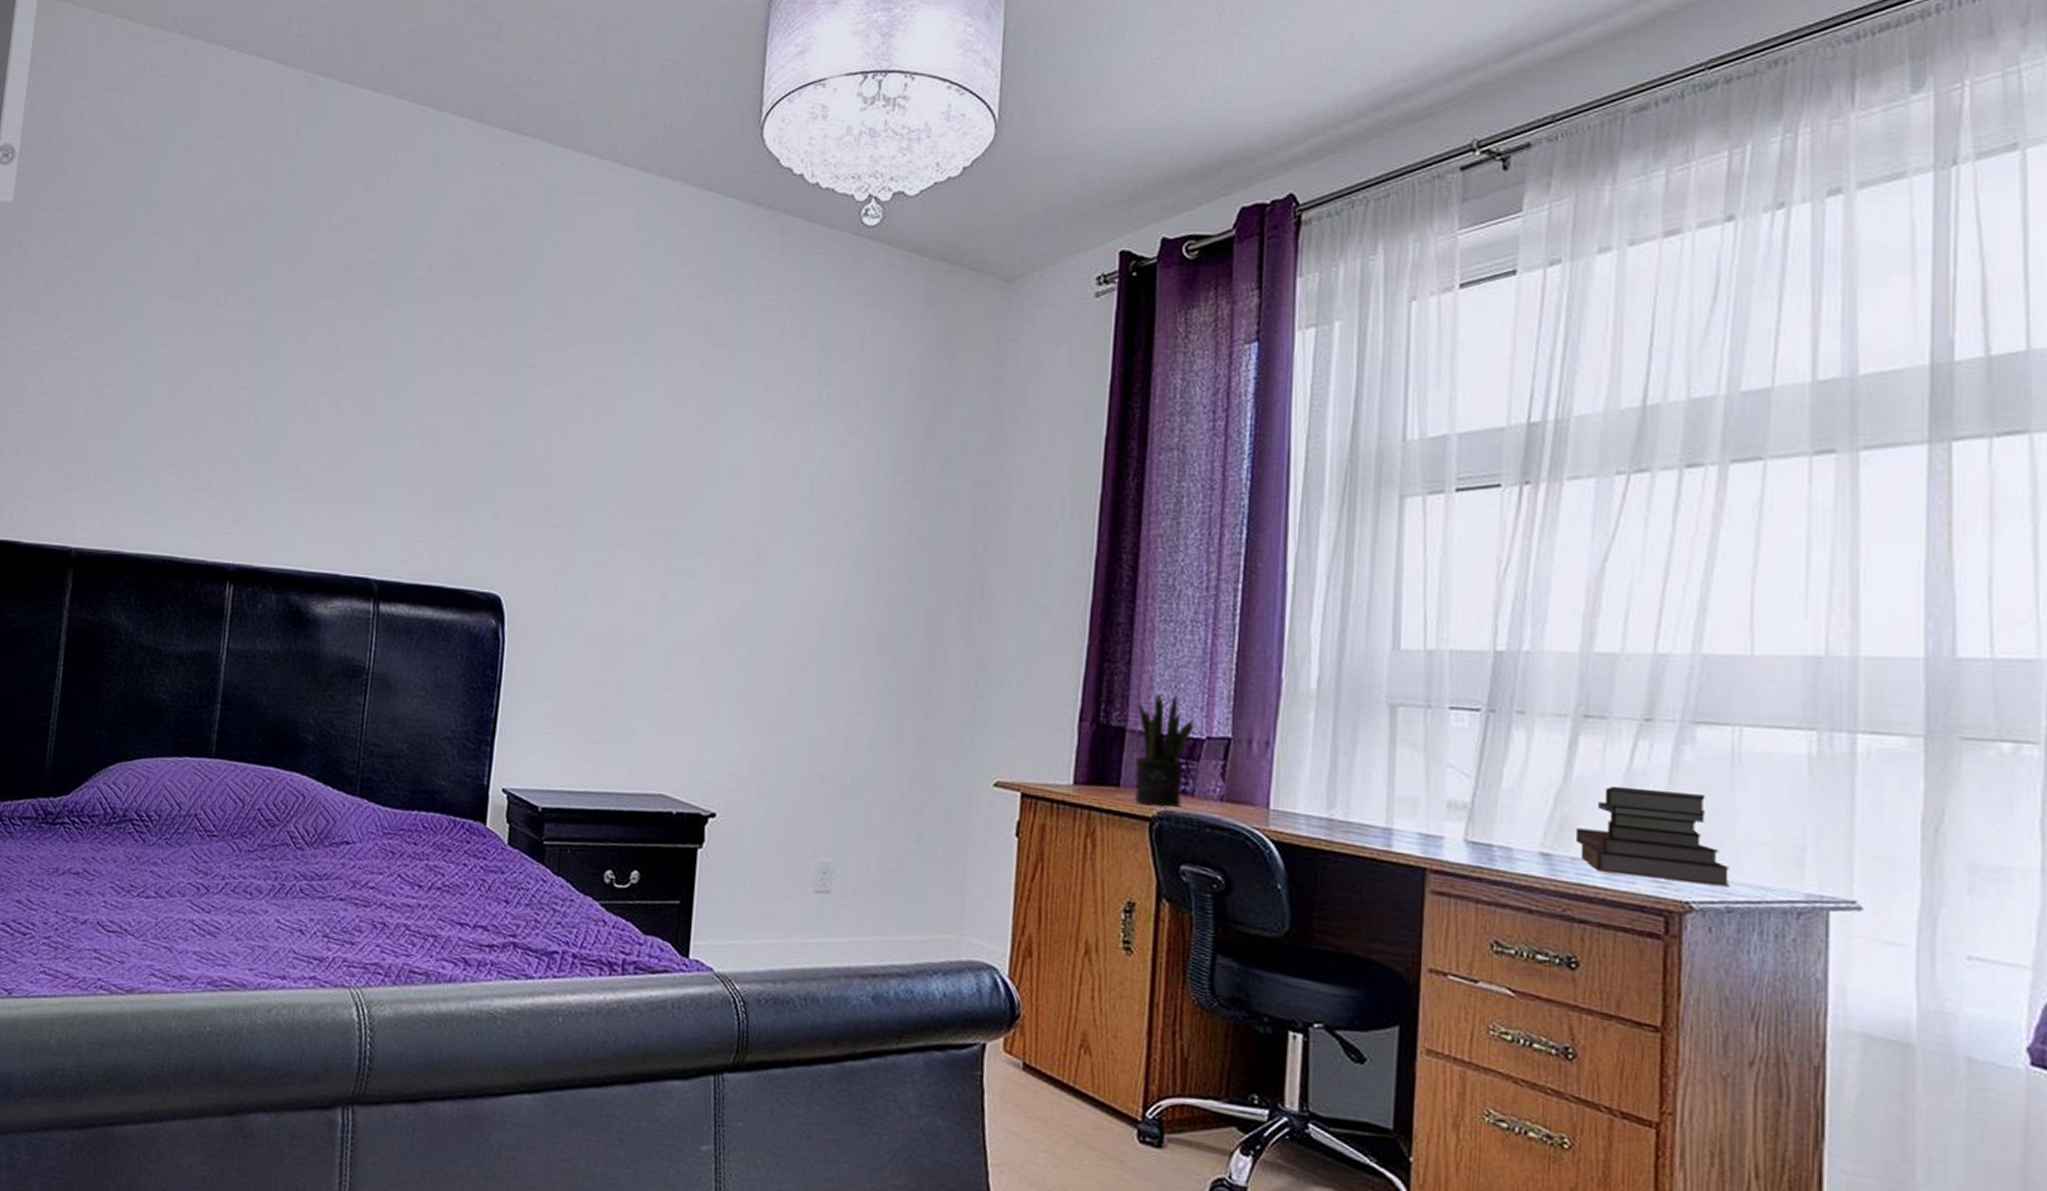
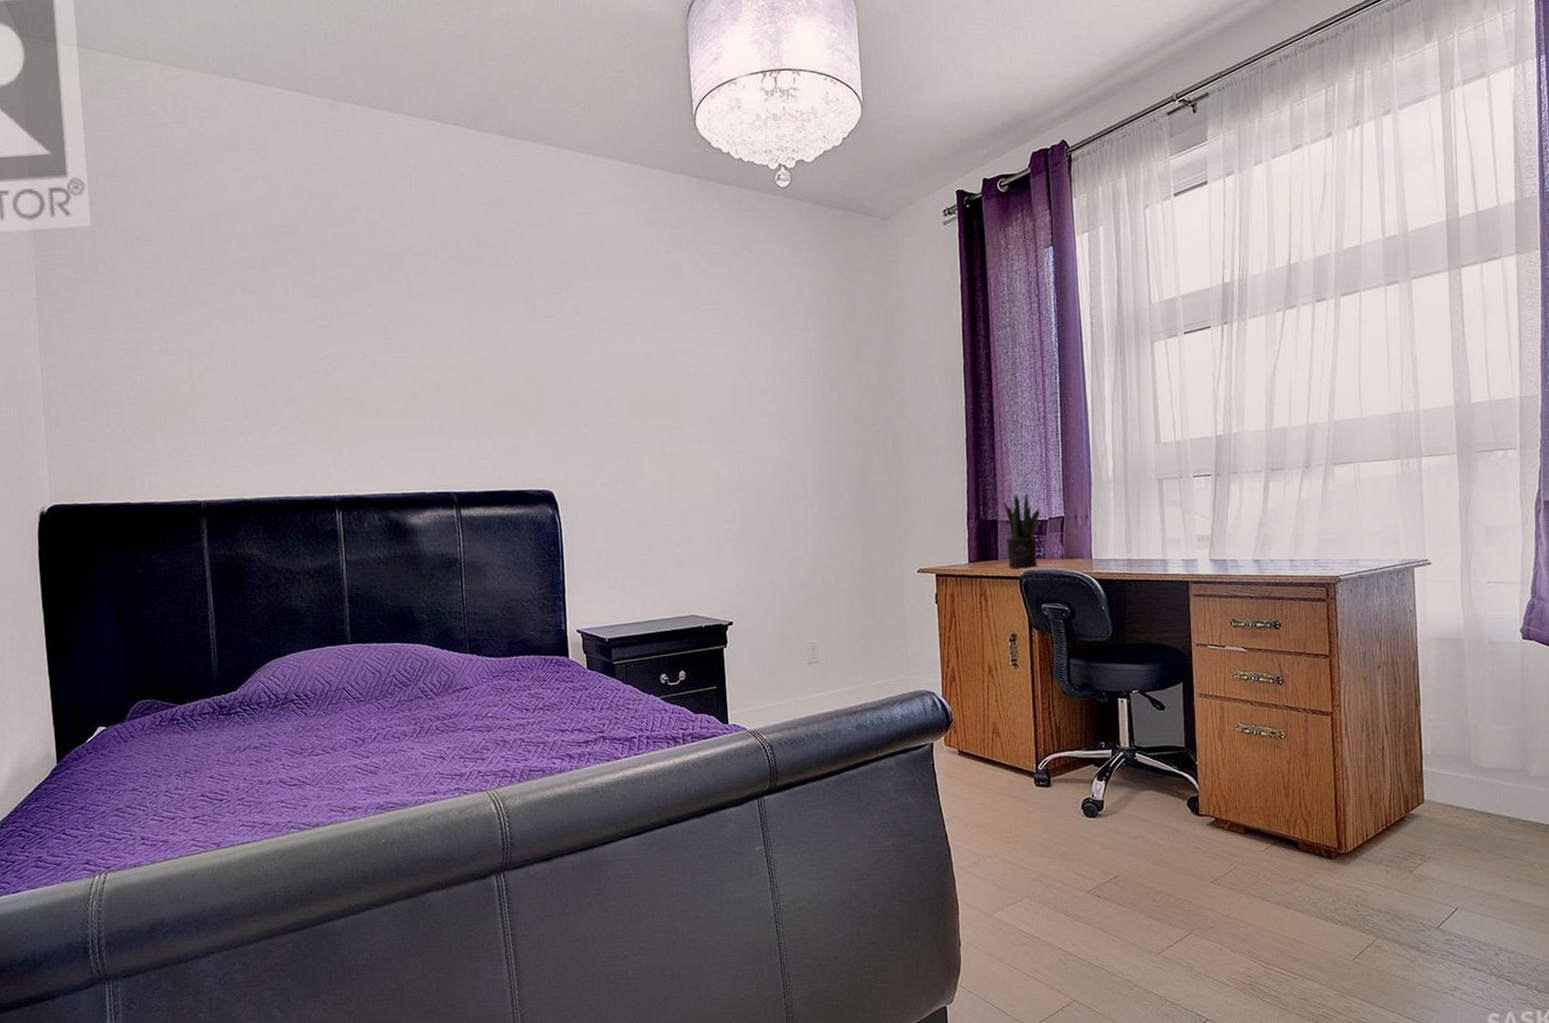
books: present [1575,785,1730,887] -> none [1272,509,1360,566]

